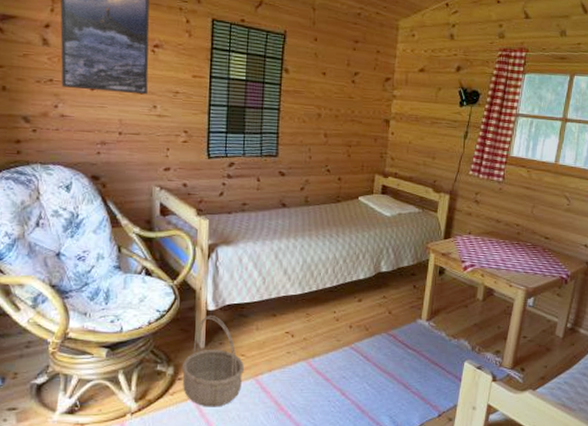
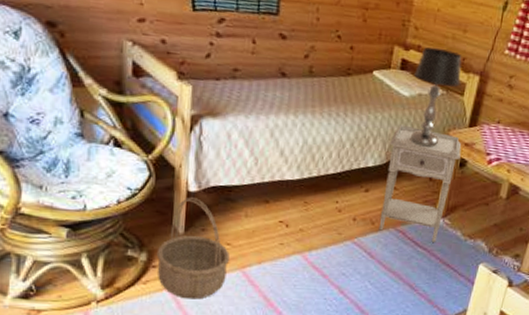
nightstand: none [372,241,439,344] -> present [378,125,462,242]
table lamp: none [393,174,434,259] -> present [411,47,462,147]

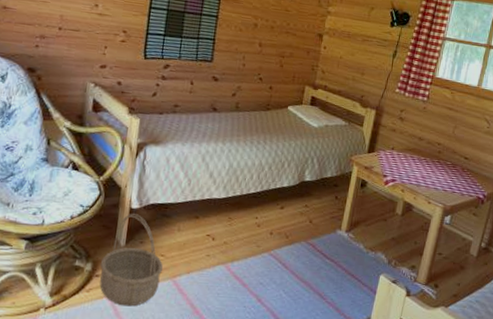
nightstand: present [378,125,462,242] -> none [292,151,362,254]
table lamp: present [411,47,462,147] -> none [319,87,361,170]

